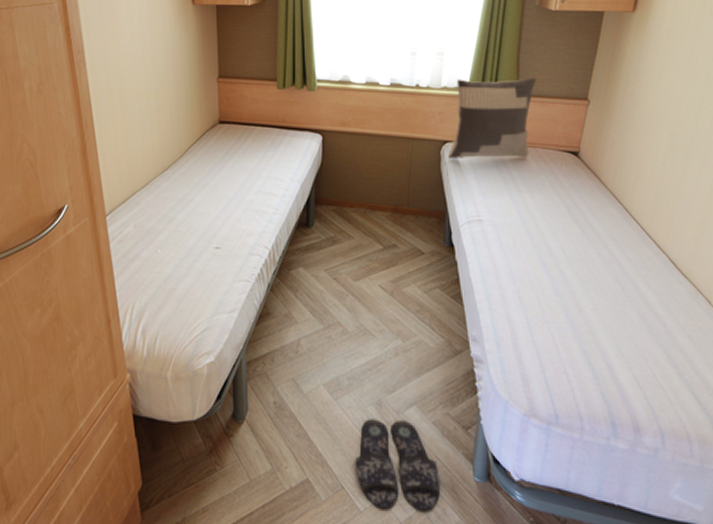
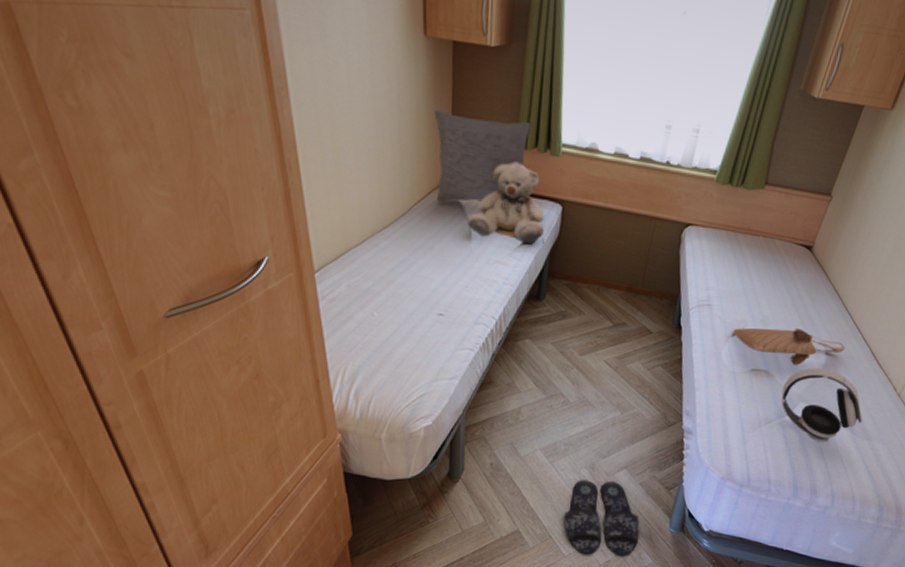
pillow: none [204,63,288,143] -> present [434,109,532,203]
teddy bear: none [237,100,308,174] -> present [468,161,545,245]
pillow: present [447,77,537,158] -> none [687,160,787,248]
tote bag: none [509,239,638,280] -> present [733,327,845,366]
headphones: none [575,281,679,367] -> present [781,368,863,441]

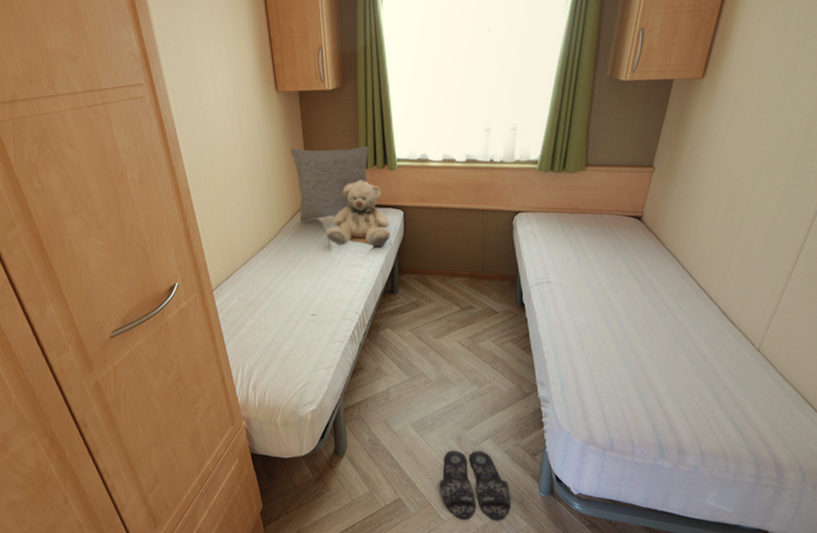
tote bag: present [733,327,845,366] -> none [575,295,691,330]
headphones: present [781,368,863,441] -> none [632,330,723,401]

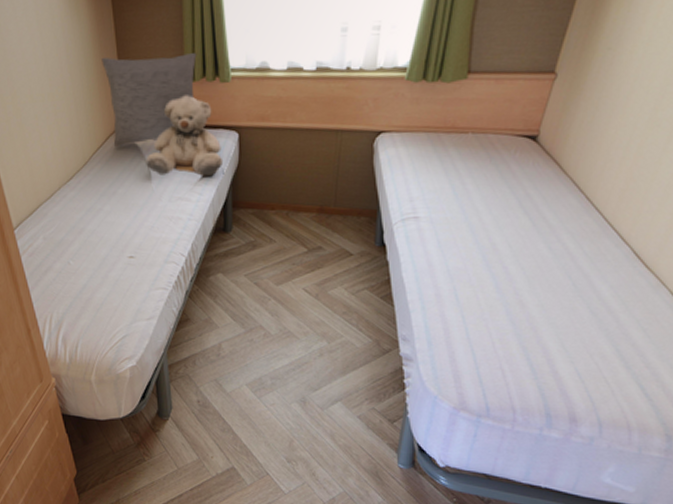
slippers: present [439,450,511,521] -> none [279,414,364,494]

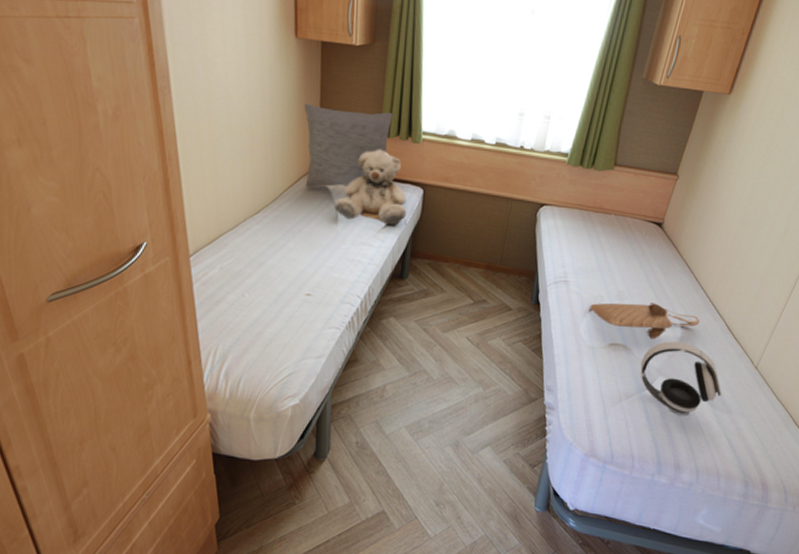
tote bag: none [448,233,595,276] -> present [590,302,700,340]
headphones: none [518,276,631,361] -> present [640,341,722,415]

